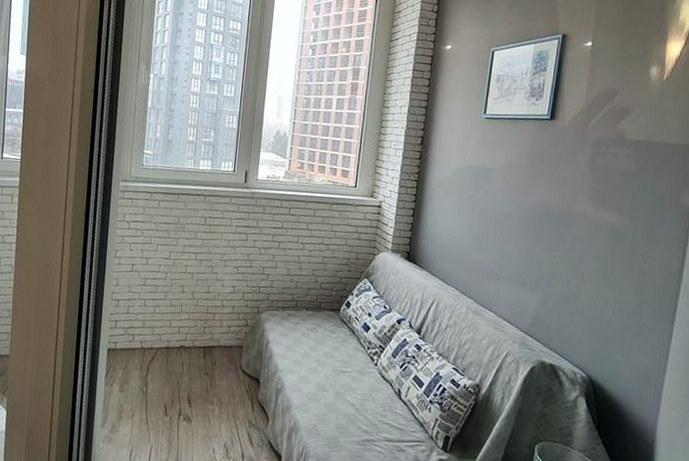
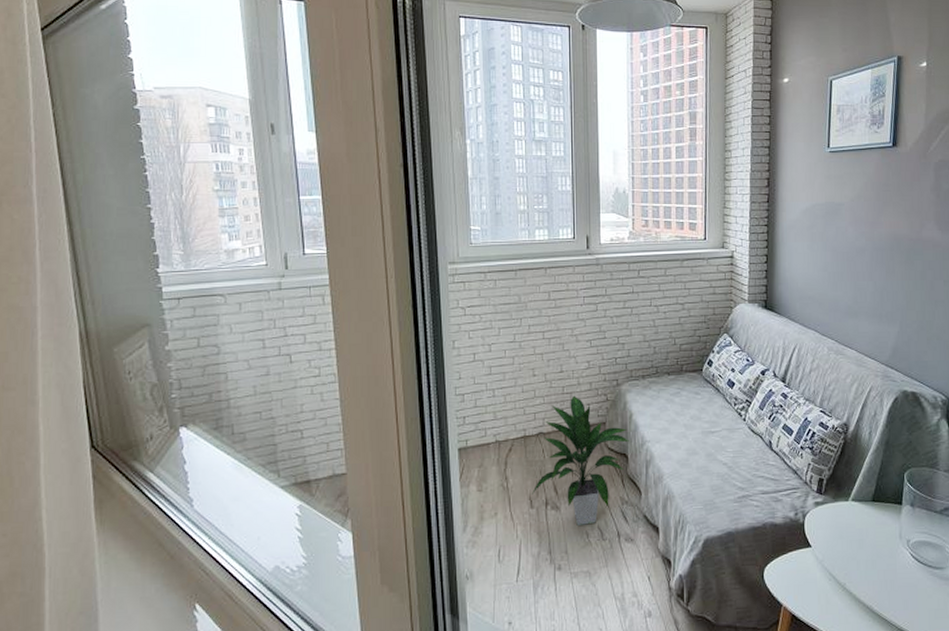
indoor plant: none [168,316,263,441] -> present [532,395,629,525]

